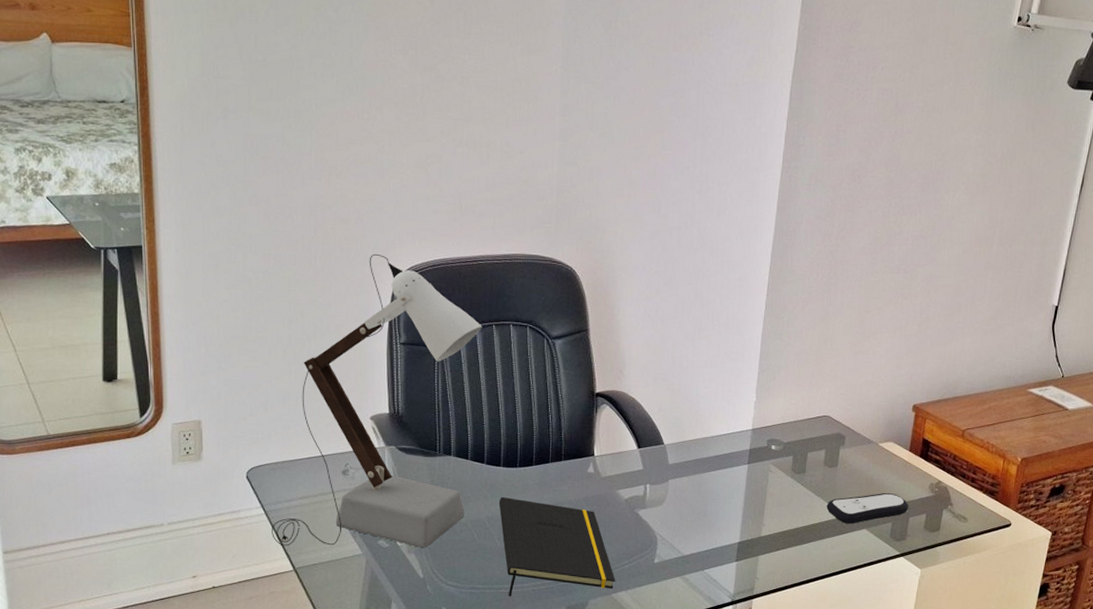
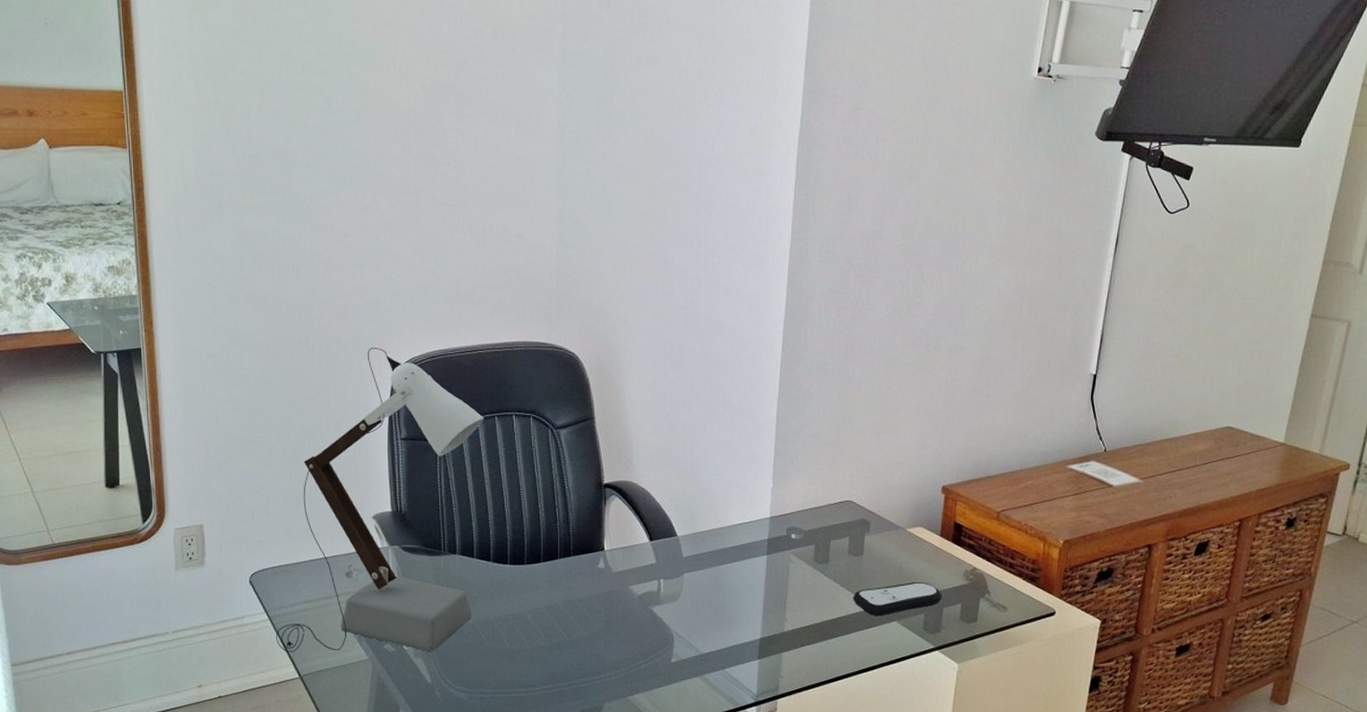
notepad: present [498,496,615,596] -> none [506,595,631,701]

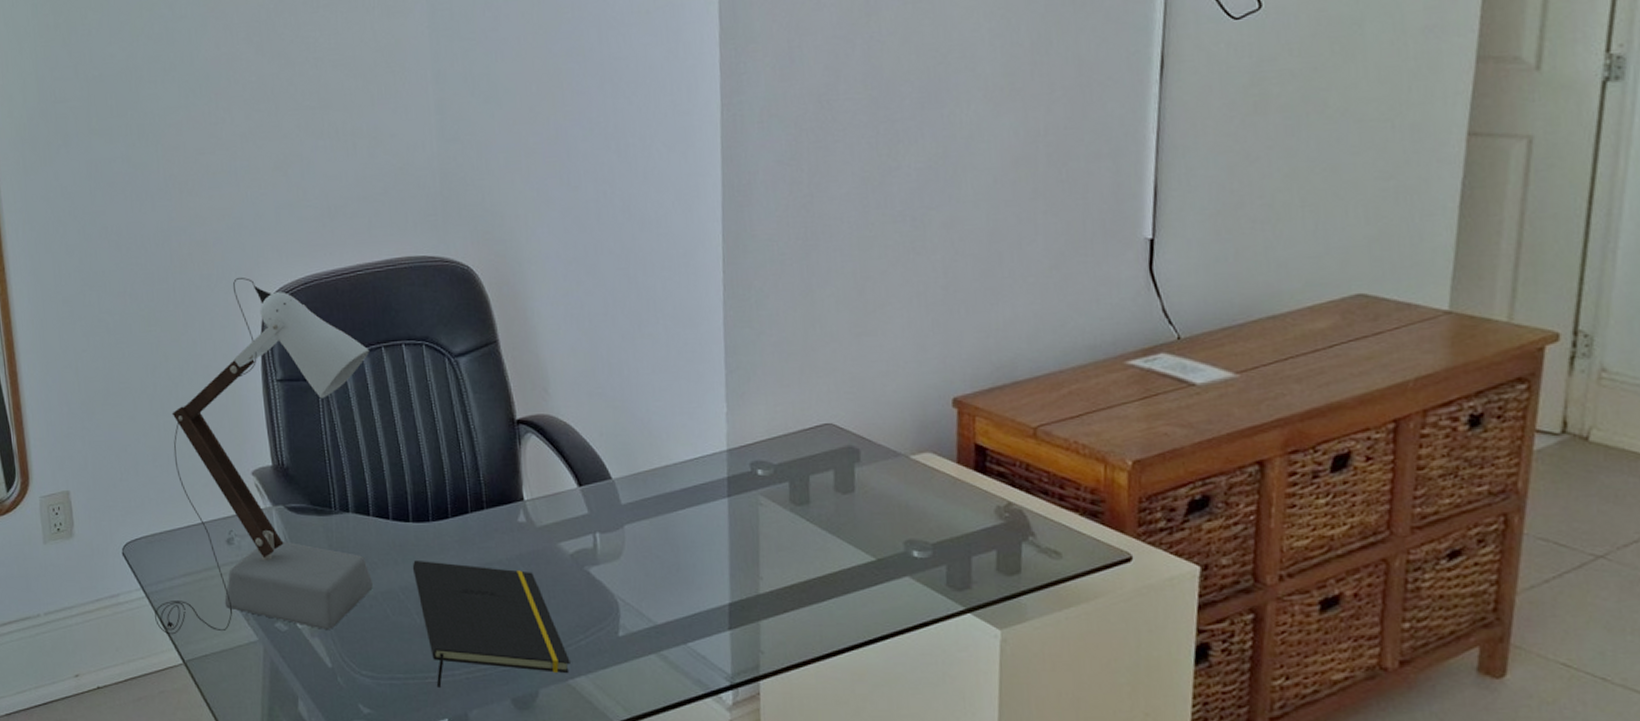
notepad: none [506,595,631,701] -> present [412,560,570,687]
remote control: present [853,581,942,617] -> none [846,523,969,571]

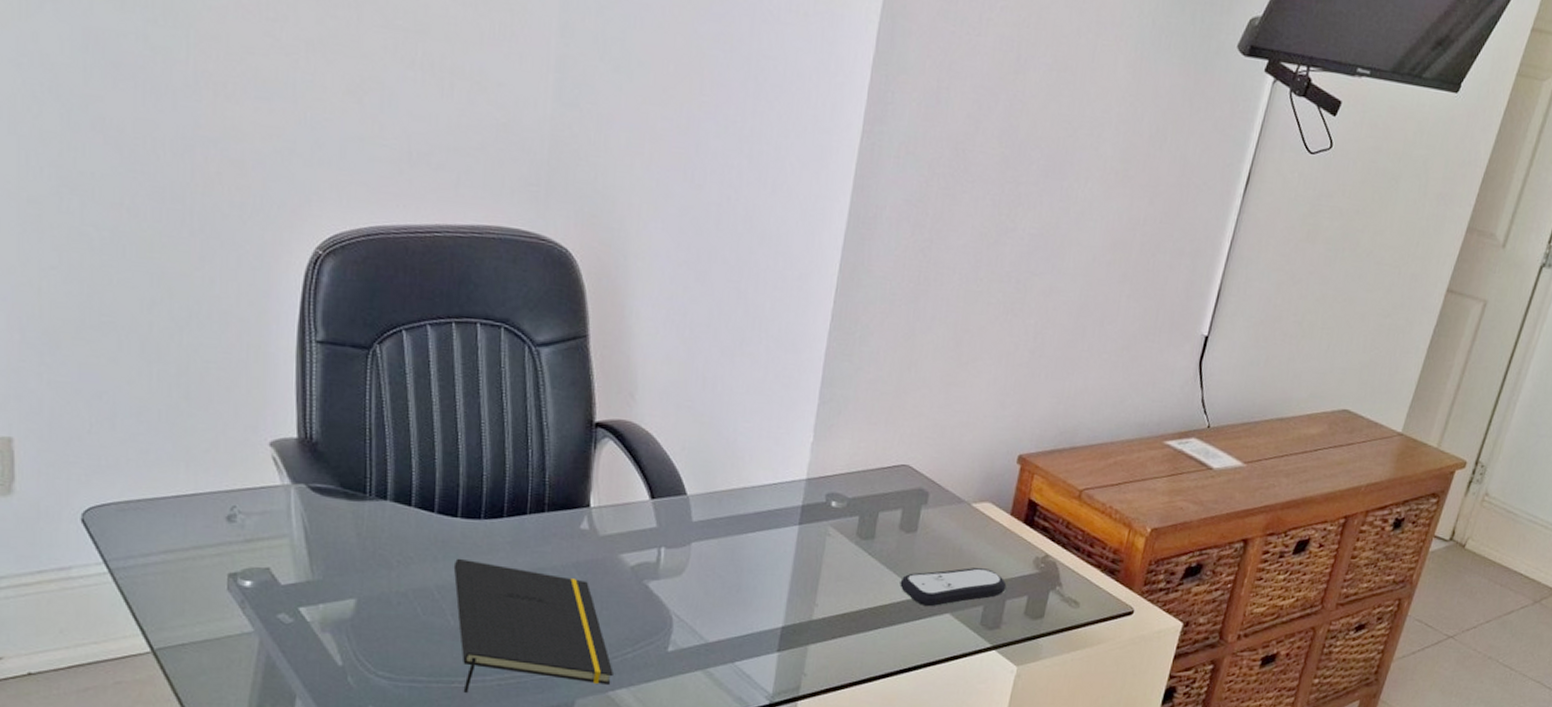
desk lamp: present [155,278,373,635] -> none [119,214,437,626]
remote control: none [846,523,969,571] -> present [900,567,1007,607]

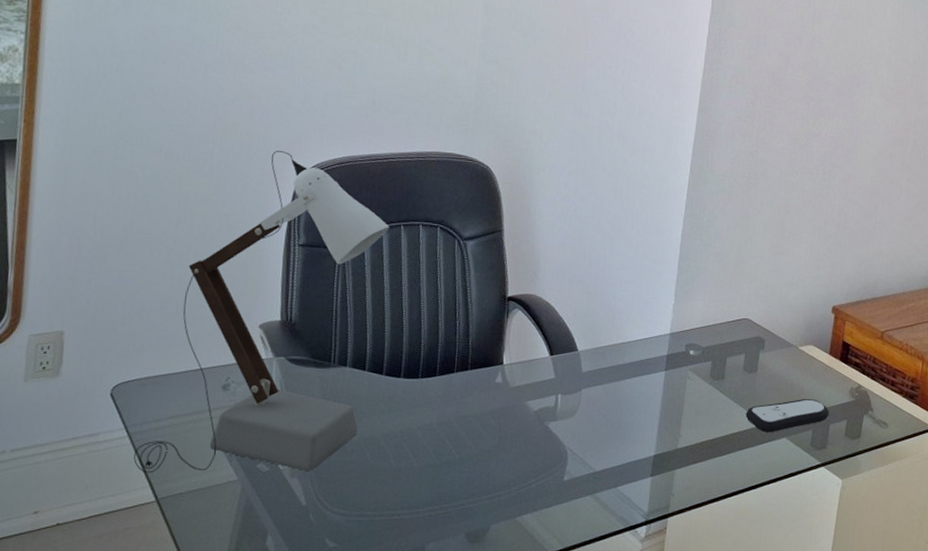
desk lamp: none [119,214,437,626] -> present [134,151,390,474]
notepad: present [453,558,613,693] -> none [396,411,521,523]

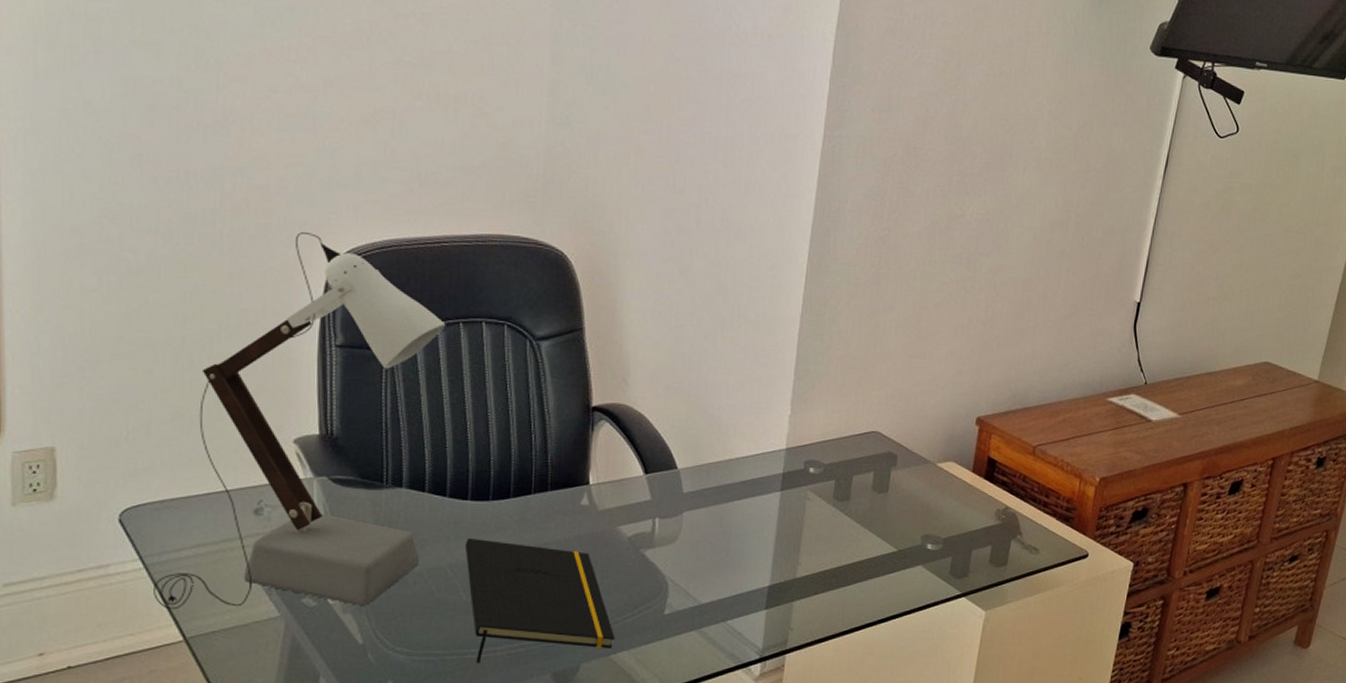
notepad: none [396,411,521,523] -> present [464,537,615,663]
remote control: present [745,398,830,433] -> none [875,521,972,560]

